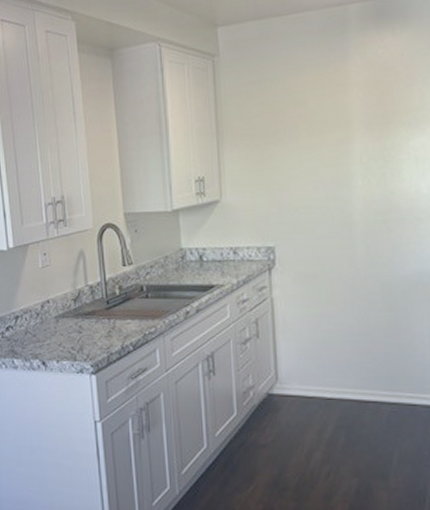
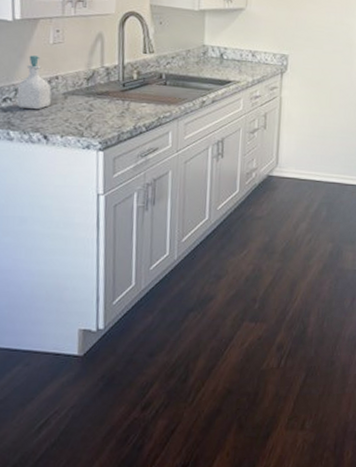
soap bottle: none [16,281,45,336] -> present [16,55,52,110]

